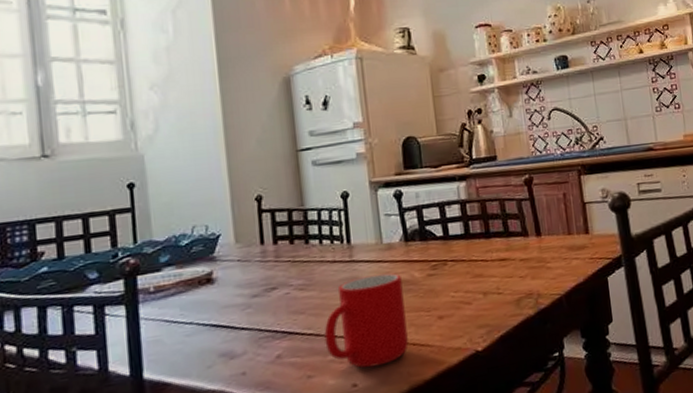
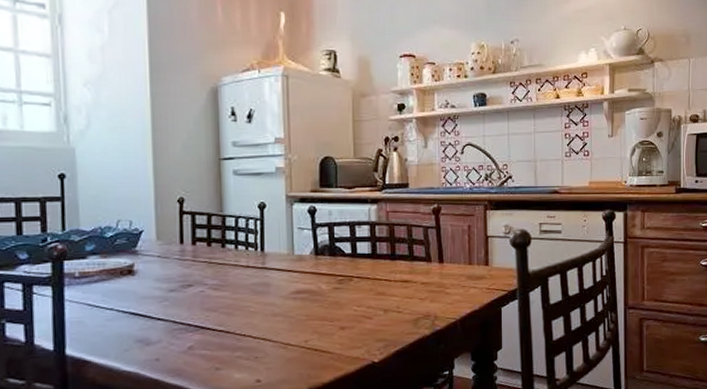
cup: present [324,273,409,368] -> none [234,282,311,367]

